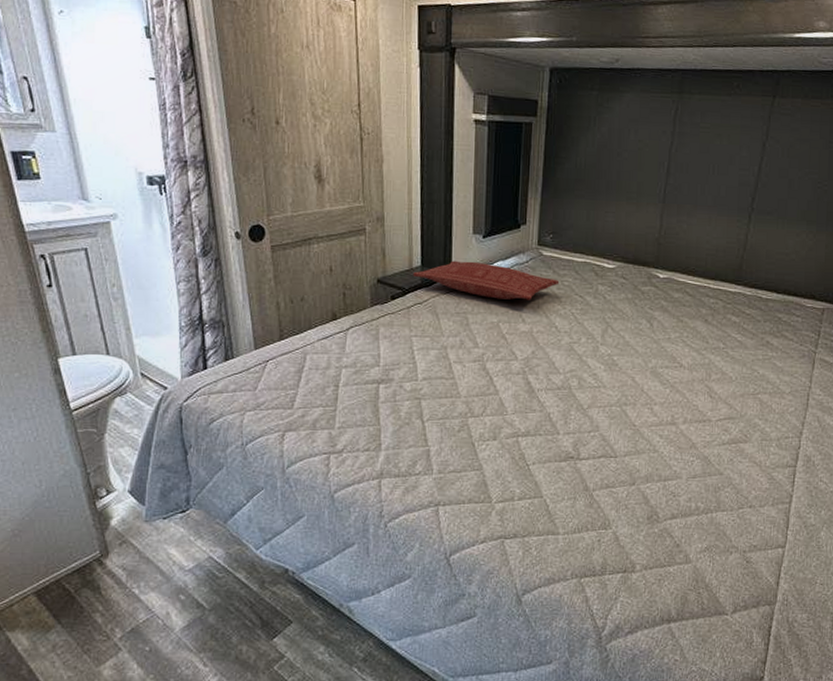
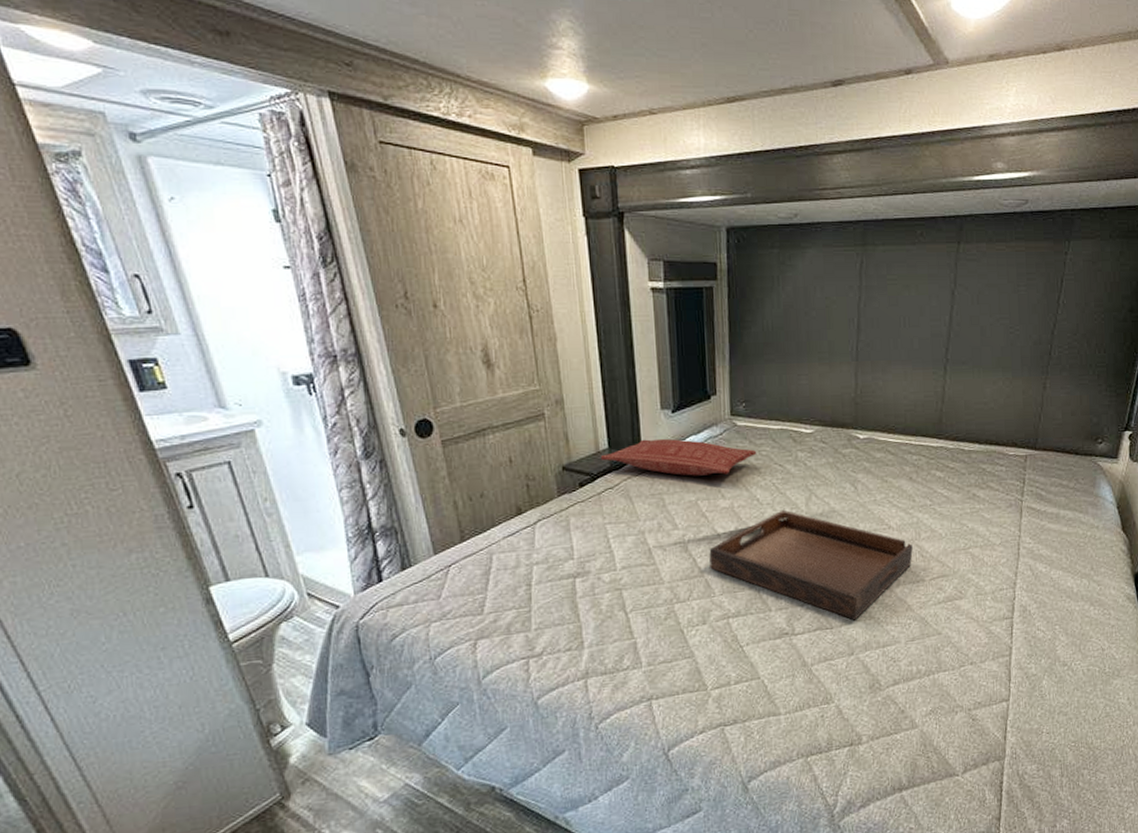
serving tray: none [505,339,702,452] -> present [709,509,913,621]

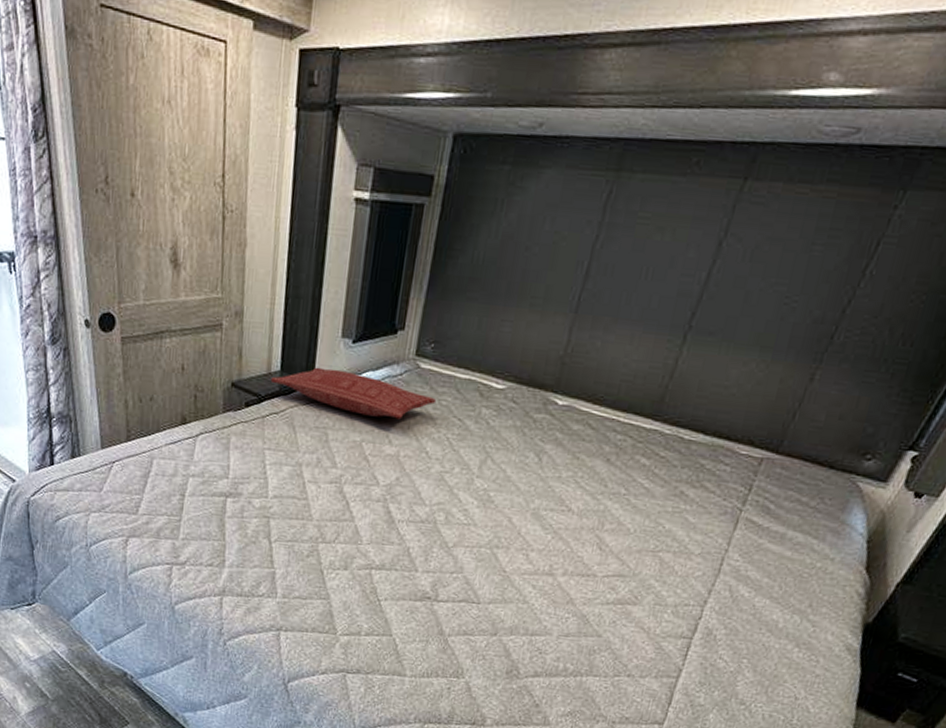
serving tray: present [709,509,913,621] -> none [362,468,592,601]

